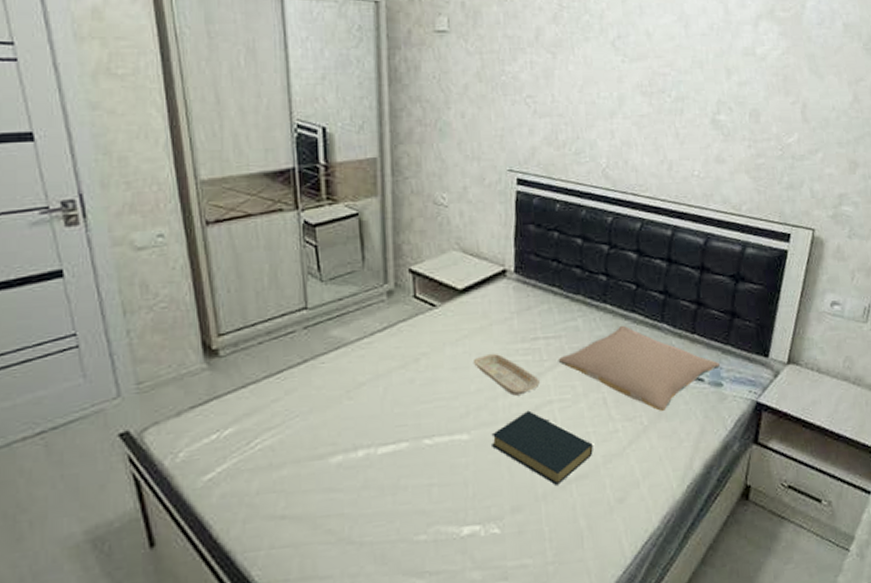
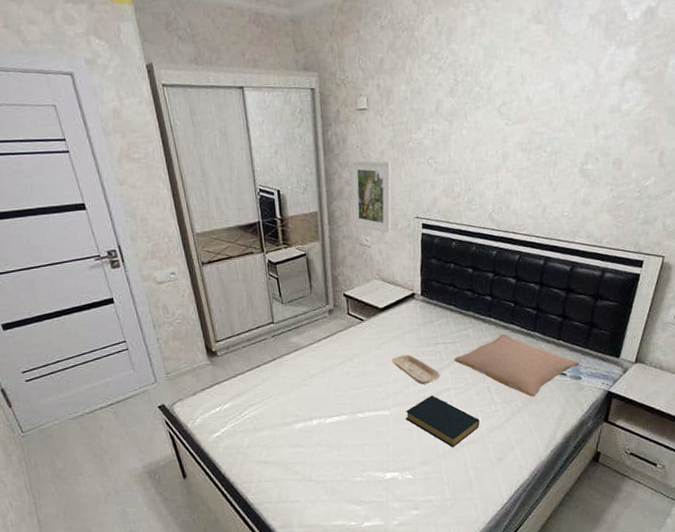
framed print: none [424,92,479,189] -> present [351,159,392,233]

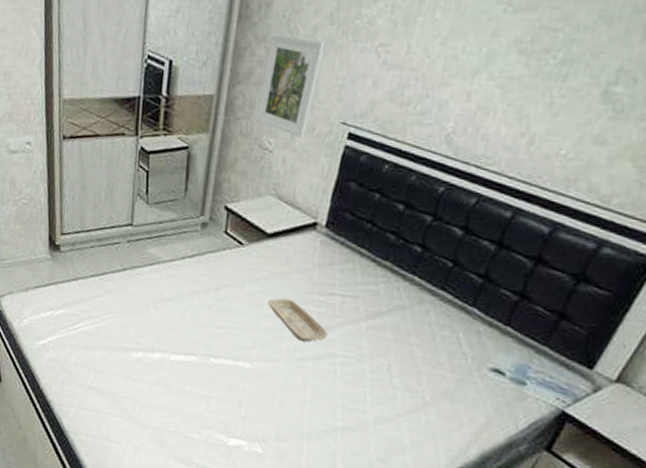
hardback book: present [405,395,480,447] -> none [270,357,367,430]
pillow: present [454,333,579,397] -> none [350,300,529,393]

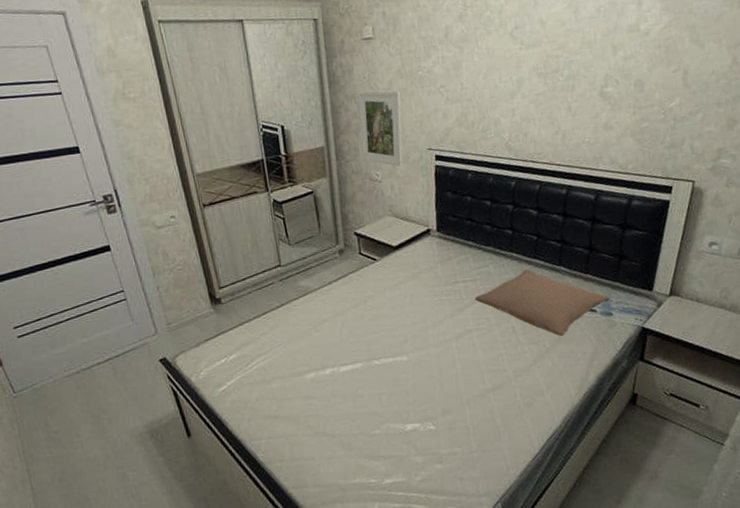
tray: present [267,297,328,342] -> none [407,294,461,327]
pillow: none [350,300,529,393] -> present [474,269,610,336]

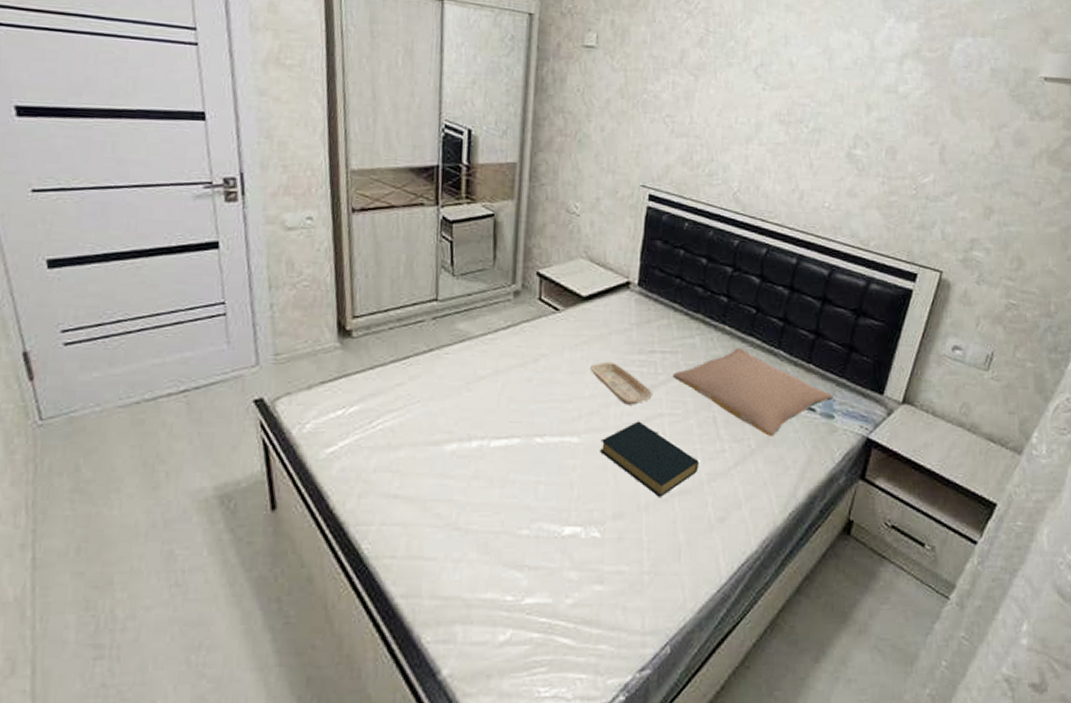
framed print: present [357,90,403,167] -> none [560,104,619,201]
tray: none [407,294,461,327] -> present [589,361,652,405]
hardback book: none [425,337,506,394] -> present [600,421,699,497]

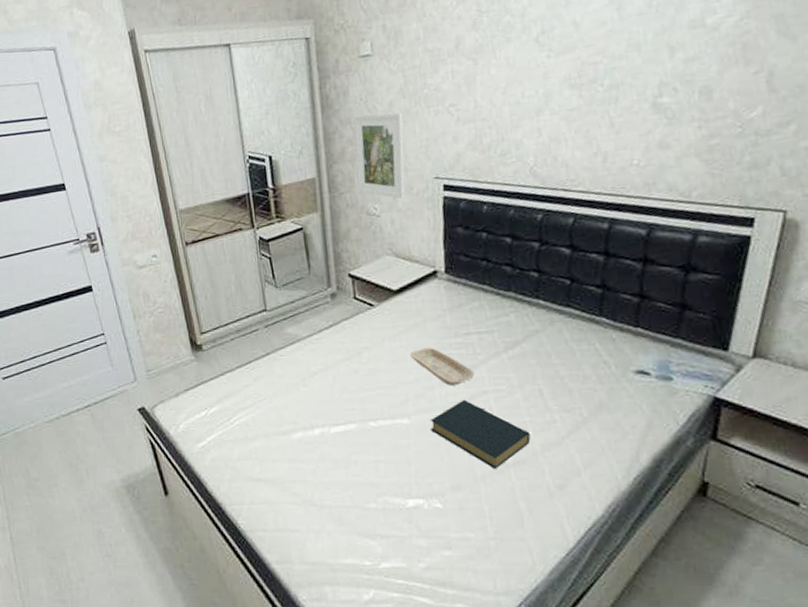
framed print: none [560,104,619,201] -> present [353,112,406,199]
pillow: present [672,347,833,436] -> none [491,319,669,404]

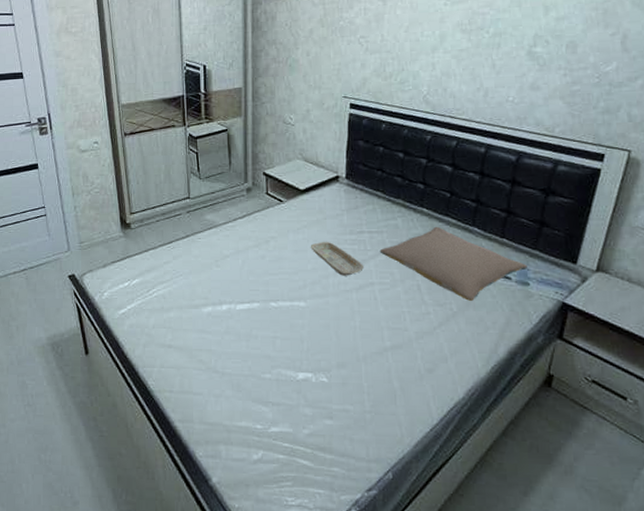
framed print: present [353,112,406,199] -> none [277,37,321,112]
hardback book: present [430,399,531,469] -> none [323,289,407,351]
pillow: none [491,319,669,404] -> present [379,226,527,301]

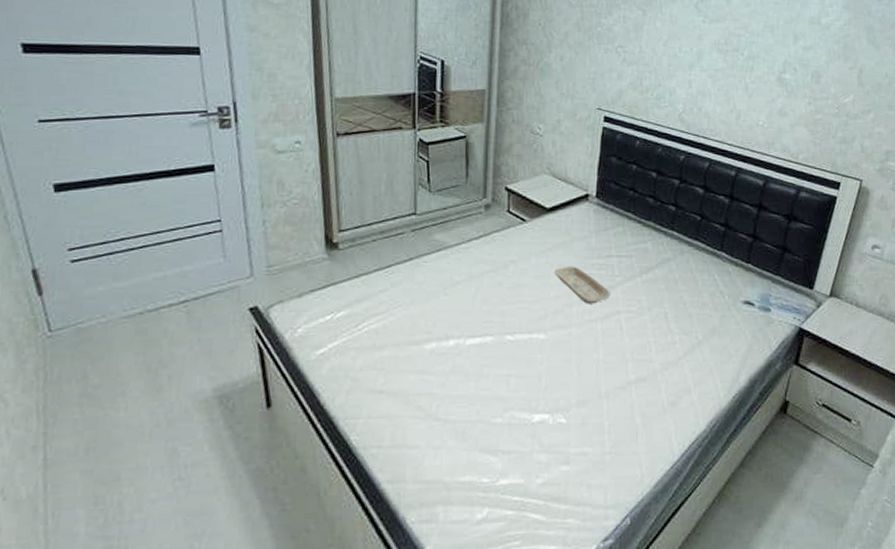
pillow: present [379,226,527,301] -> none [628,250,769,328]

